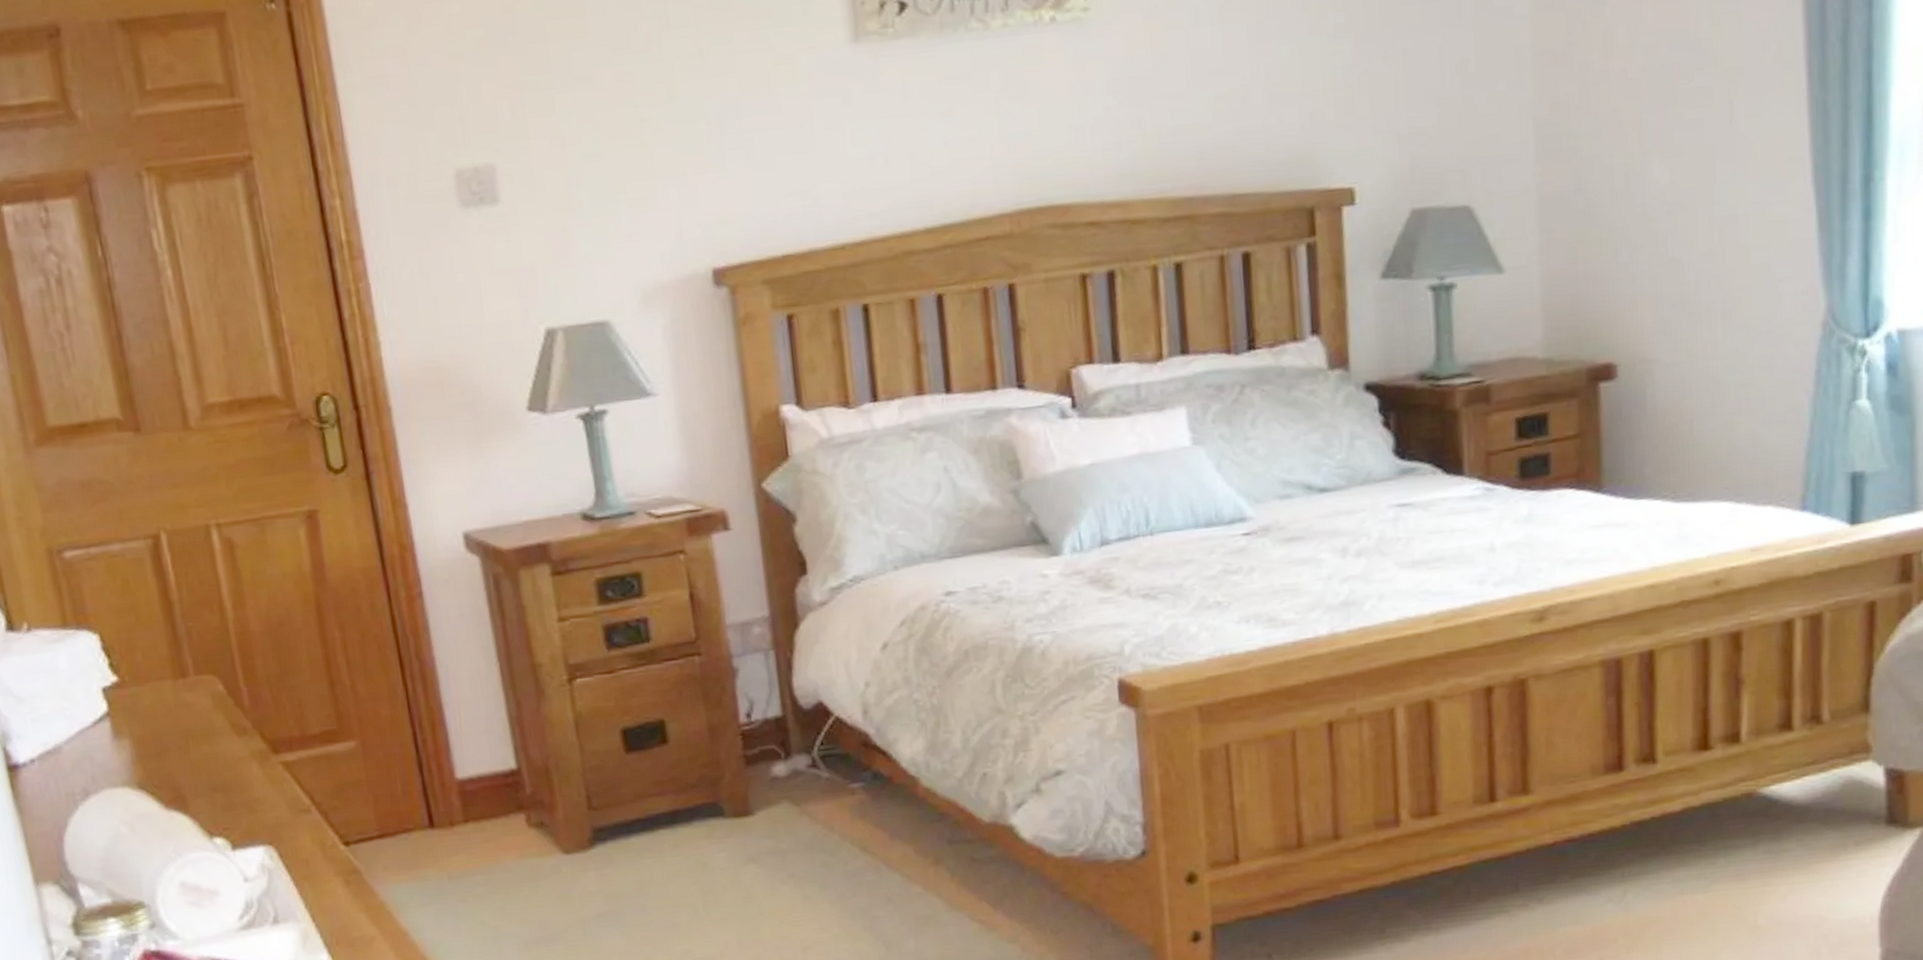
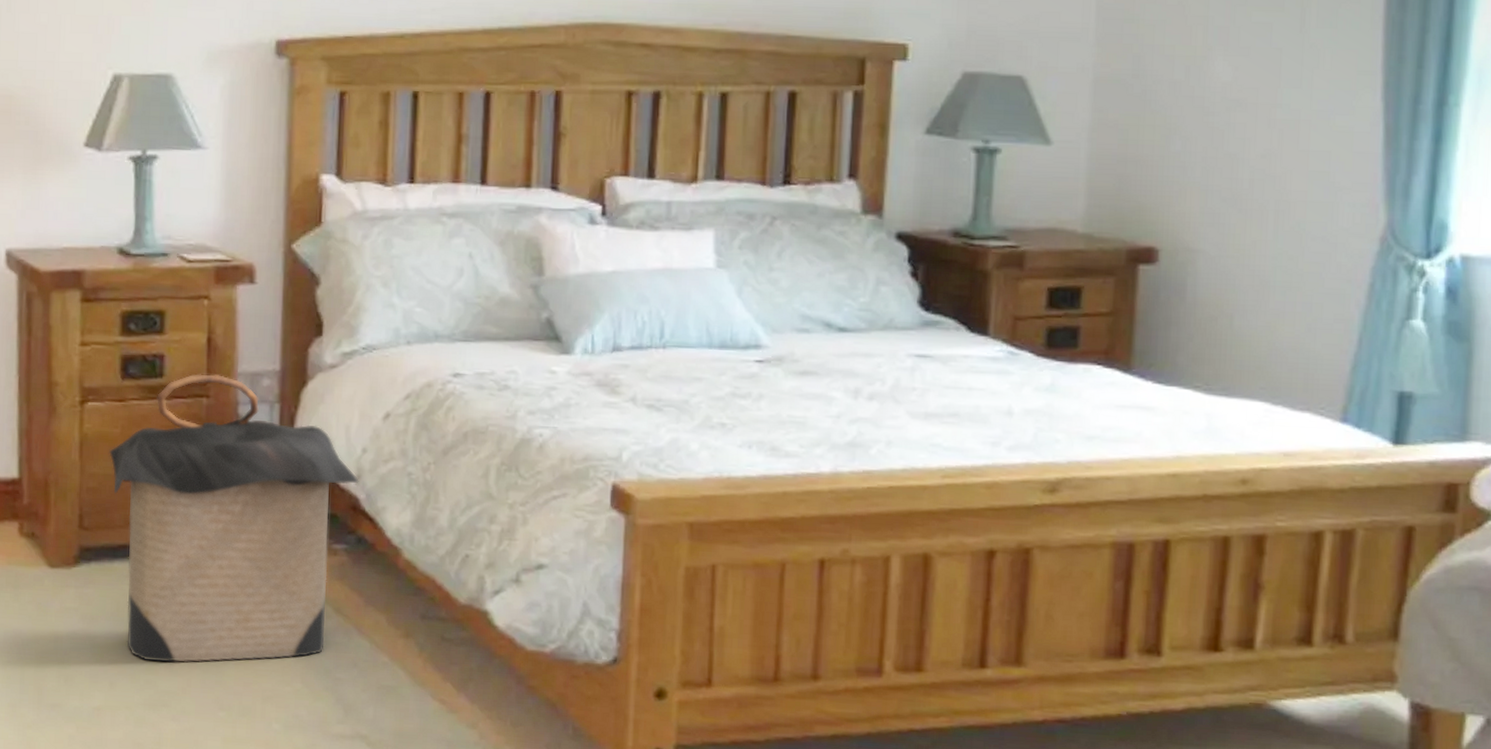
laundry hamper: none [606,630,867,932] -> present [109,374,359,663]

